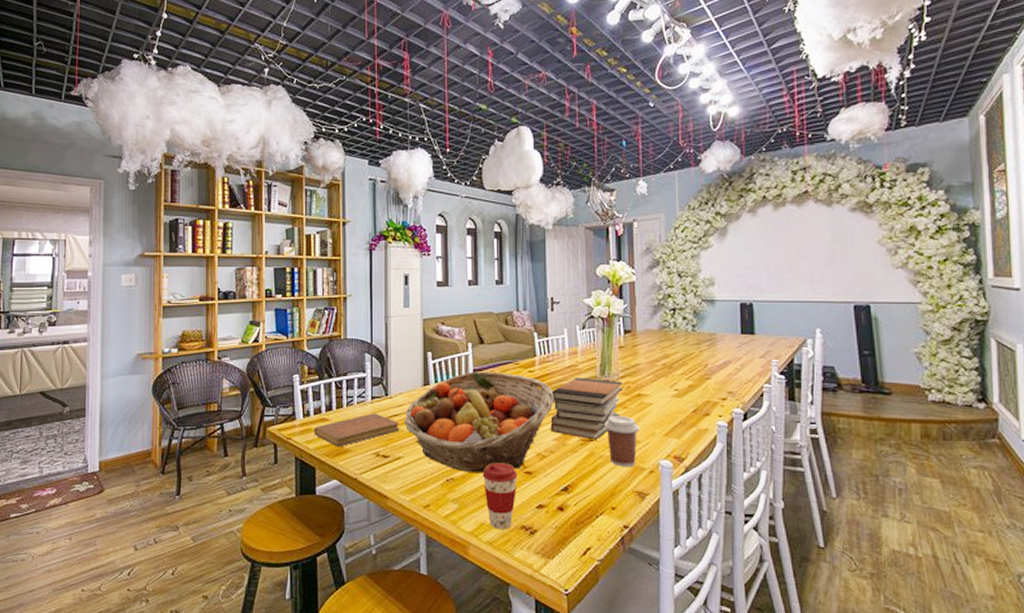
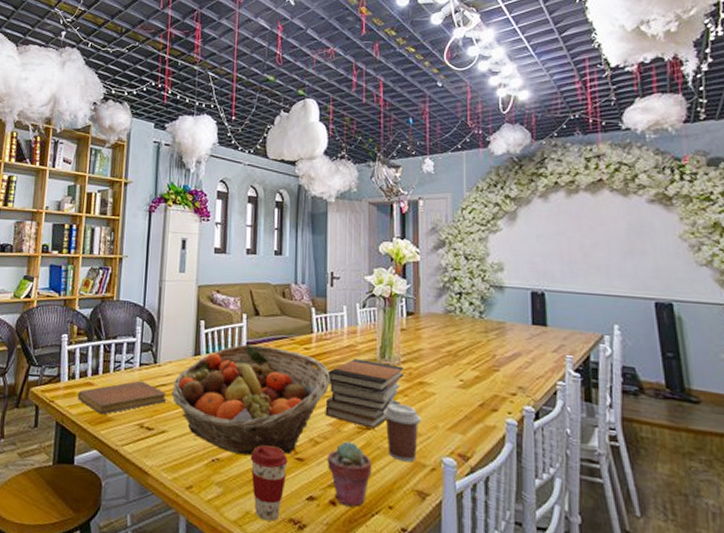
potted succulent: none [553,453,596,511] -> present [327,441,372,508]

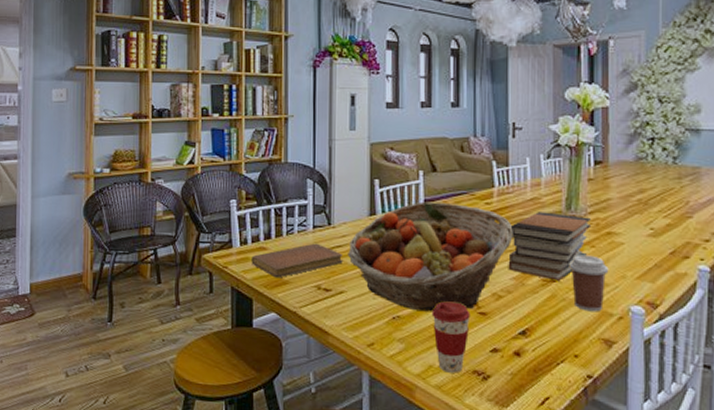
potted succulent: present [327,441,372,508] -> none [510,294,557,357]

